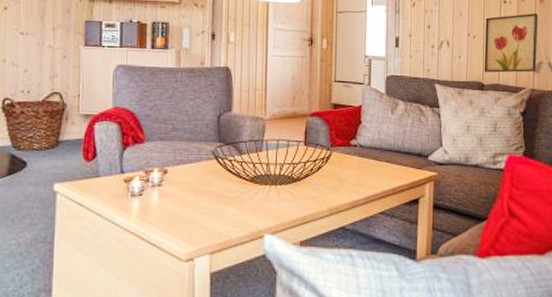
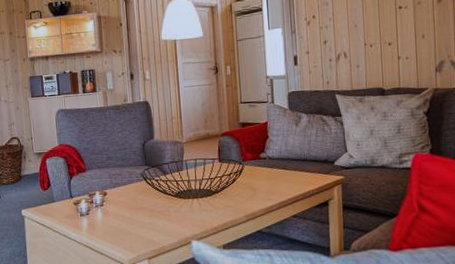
wall art: present [484,12,539,73] -> none [382,13,439,78]

